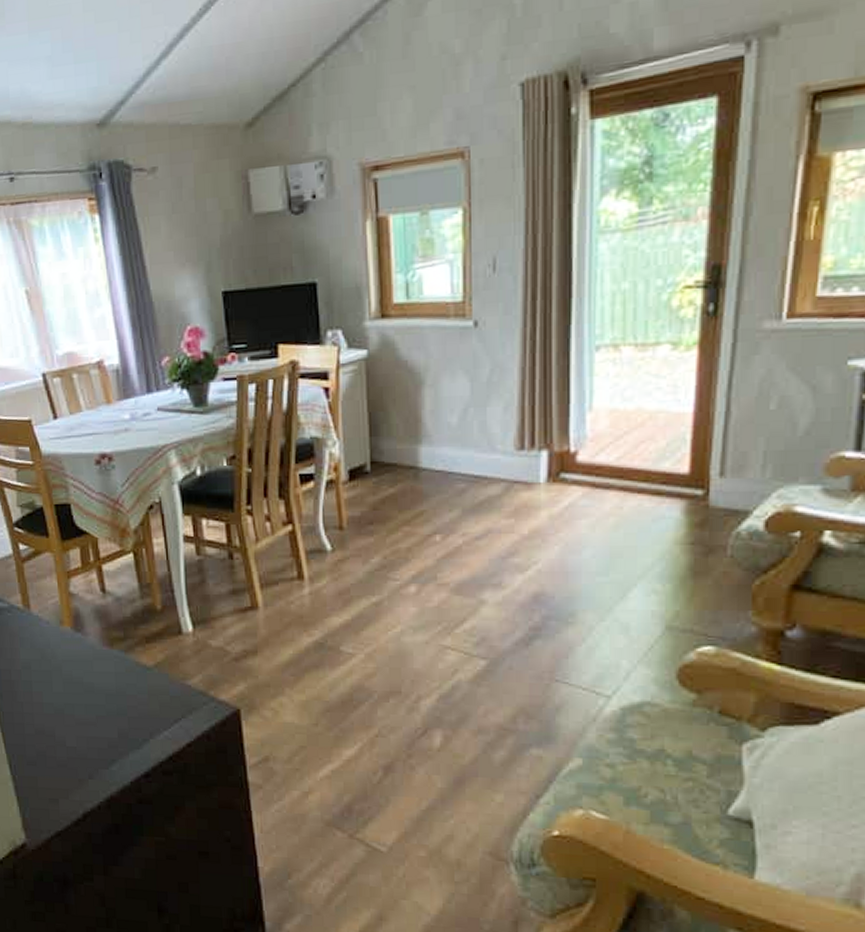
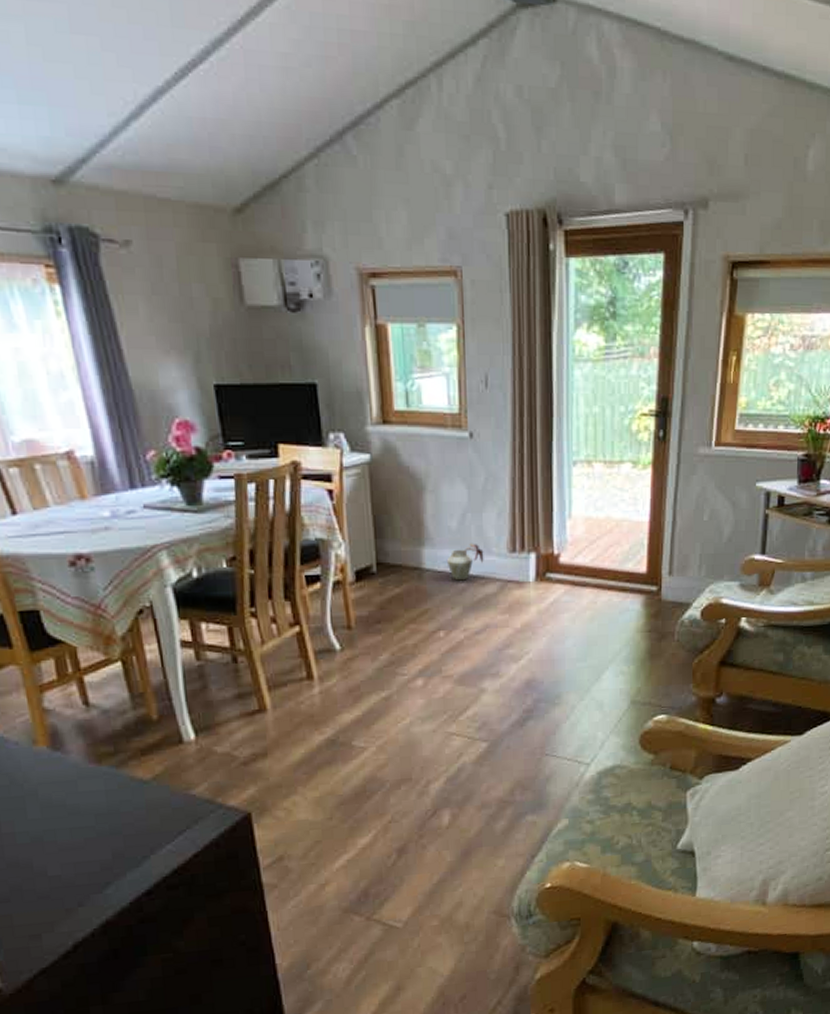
vase: none [445,440,487,481] -> present [446,543,484,581]

